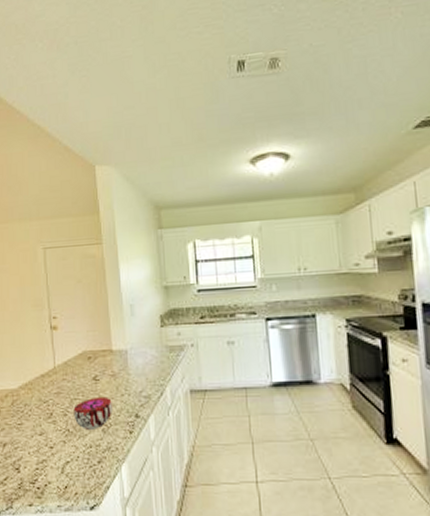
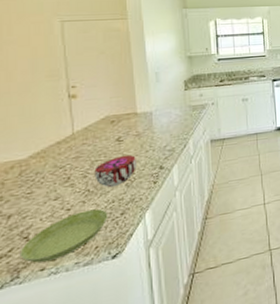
saucer: none [14,451,86,499] -> present [21,208,108,263]

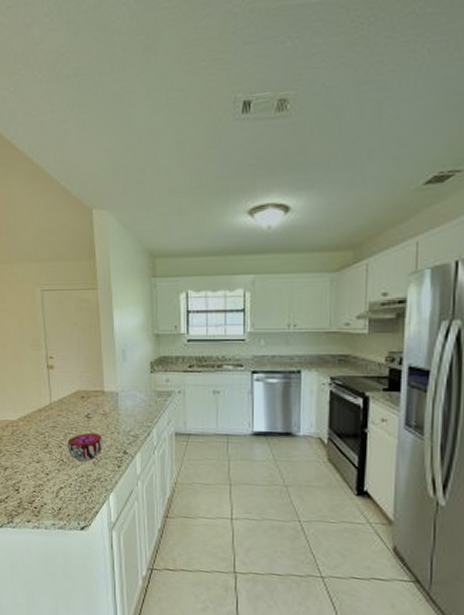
saucer: present [21,208,108,263] -> none [14,478,78,516]

